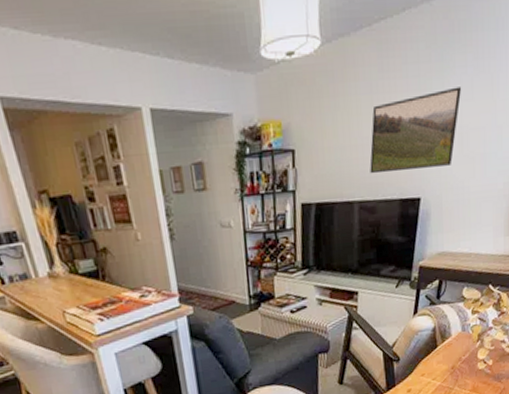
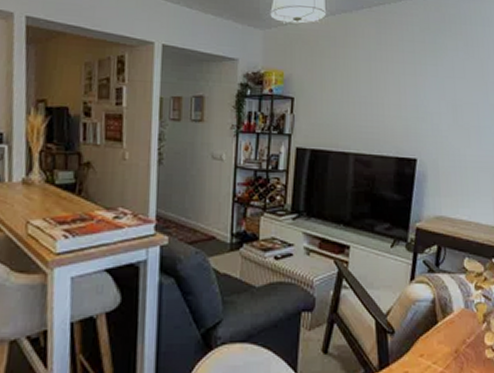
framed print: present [369,87,462,174] -> none [366,66,454,133]

